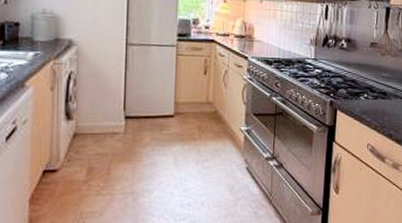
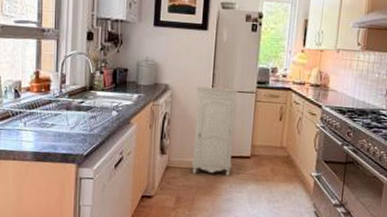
storage cabinet: none [105,40,157,139] -> present [191,86,239,176]

